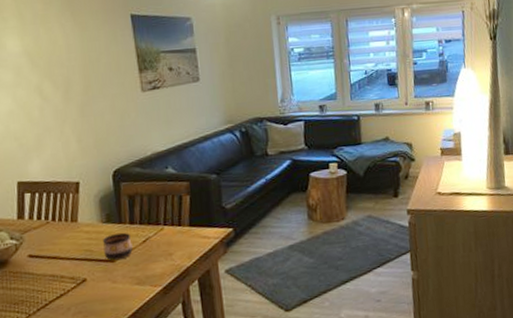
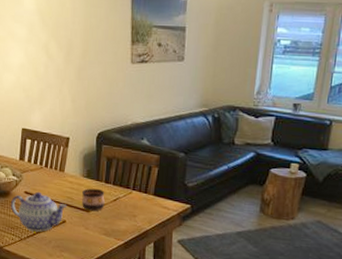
teapot: none [10,251,86,302] -> present [10,191,67,232]

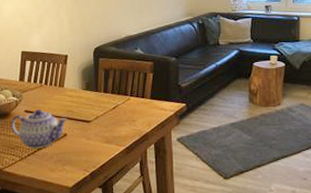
cup: present [82,188,105,212] -> none [82,99,104,122]

